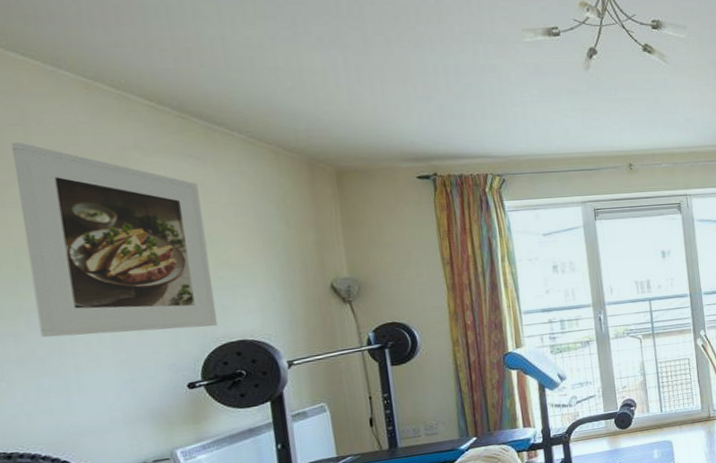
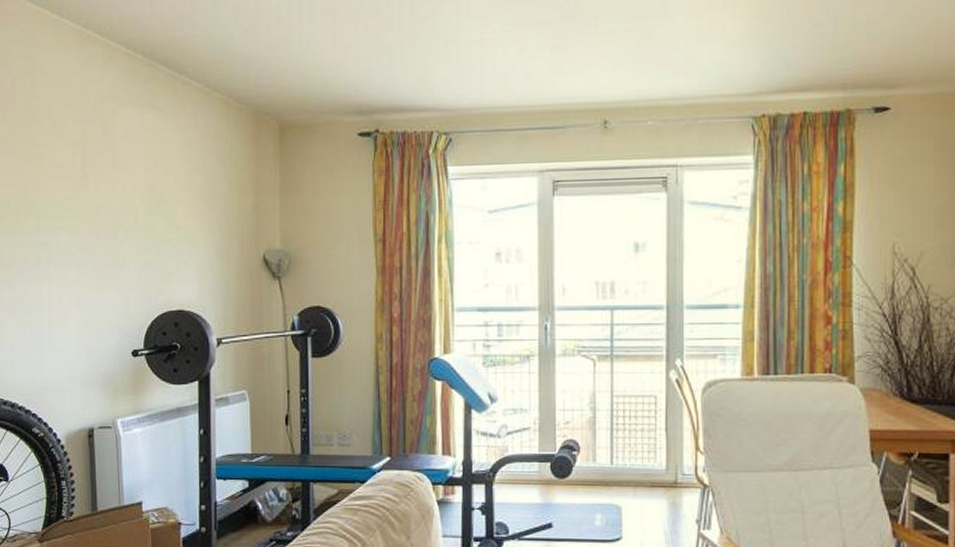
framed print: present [12,141,218,338] -> none [23,92,162,293]

